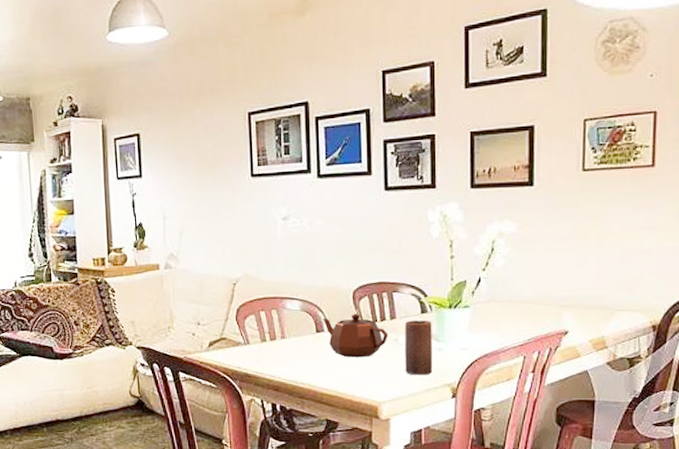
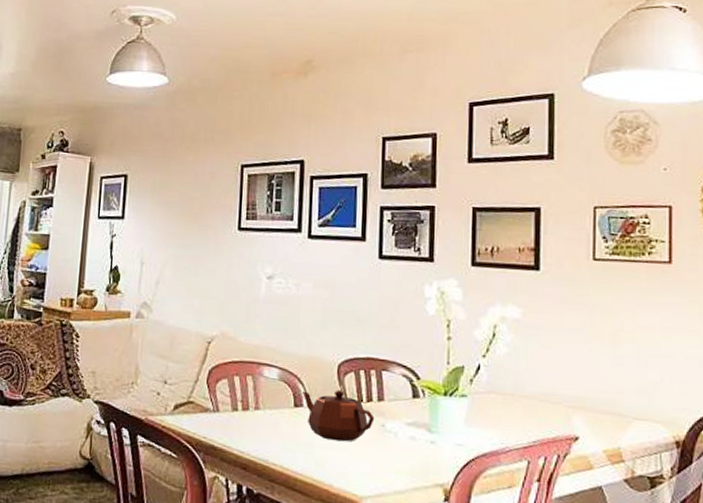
candle: present [405,320,432,375] -> none [392,404,424,471]

